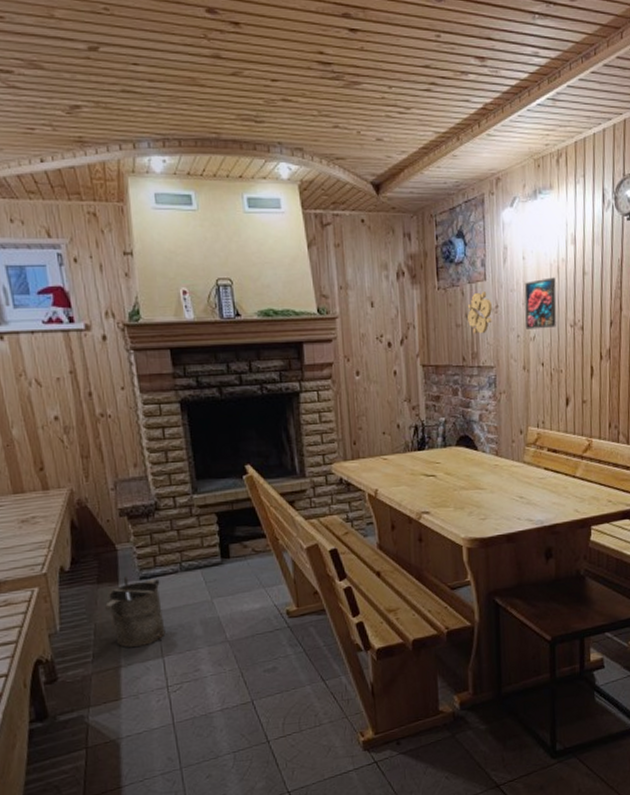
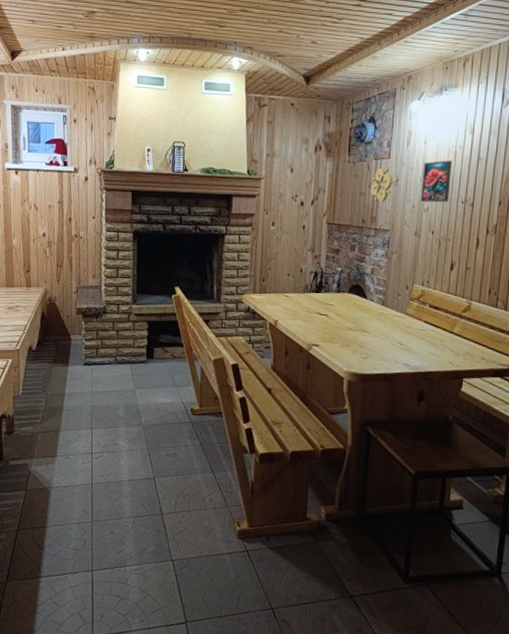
bucket: present [105,576,166,647] -> none [56,361,98,417]

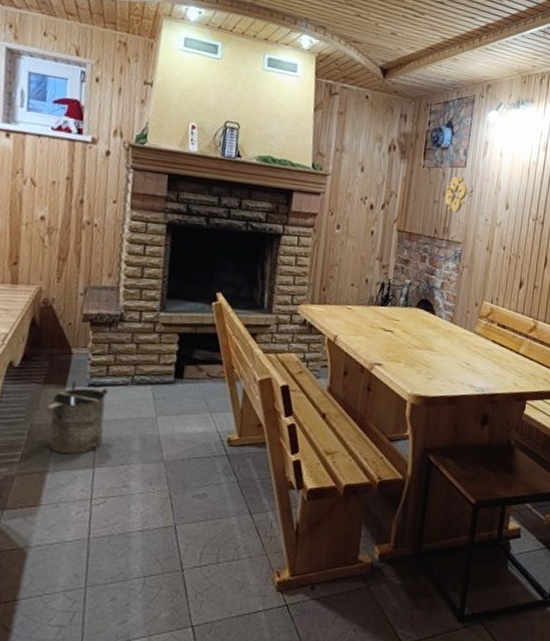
bucket: none [56,361,98,417] -> present [46,381,108,453]
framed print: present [421,160,452,203] -> none [494,175,526,218]

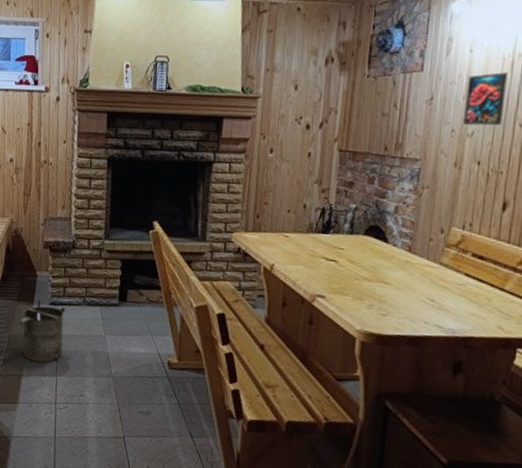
wall ornament: present [444,176,468,213] -> none [396,82,426,125]
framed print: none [494,175,526,218] -> present [463,72,508,126]

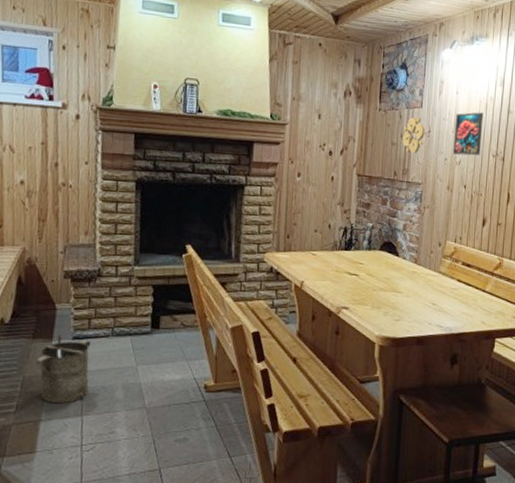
wall ornament: none [396,82,426,125] -> present [402,117,425,154]

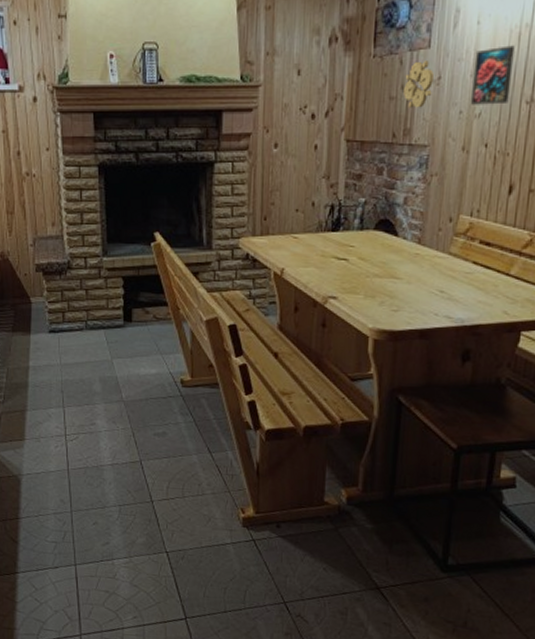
bucket: present [36,335,91,403] -> none [17,328,68,394]

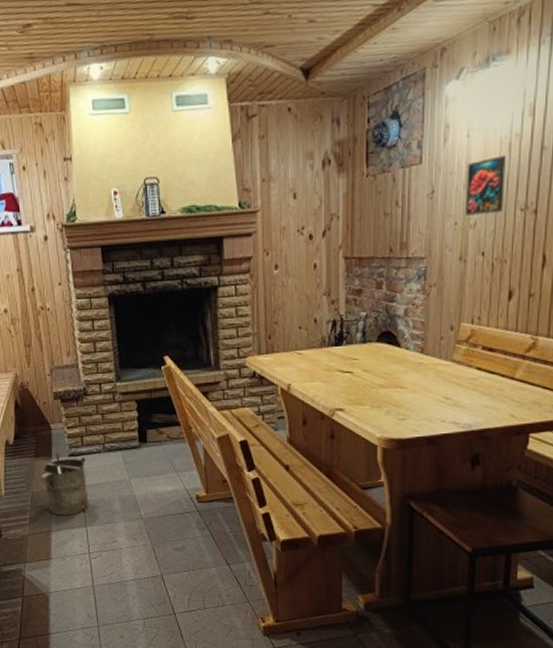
bucket: none [17,328,68,394] -> present [40,453,89,515]
wall ornament: present [403,61,434,108] -> none [398,176,427,223]

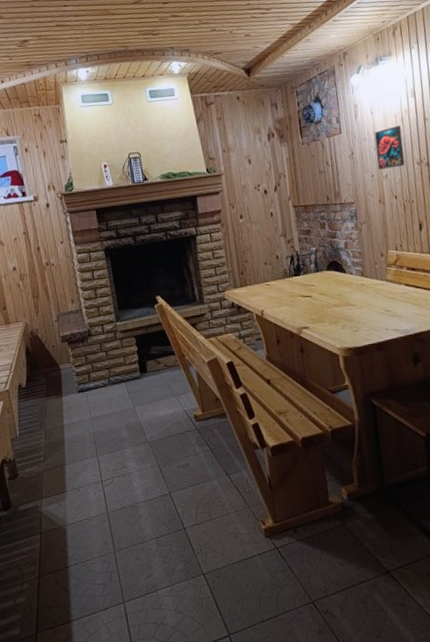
bucket: present [40,453,89,515] -> none [52,390,99,449]

